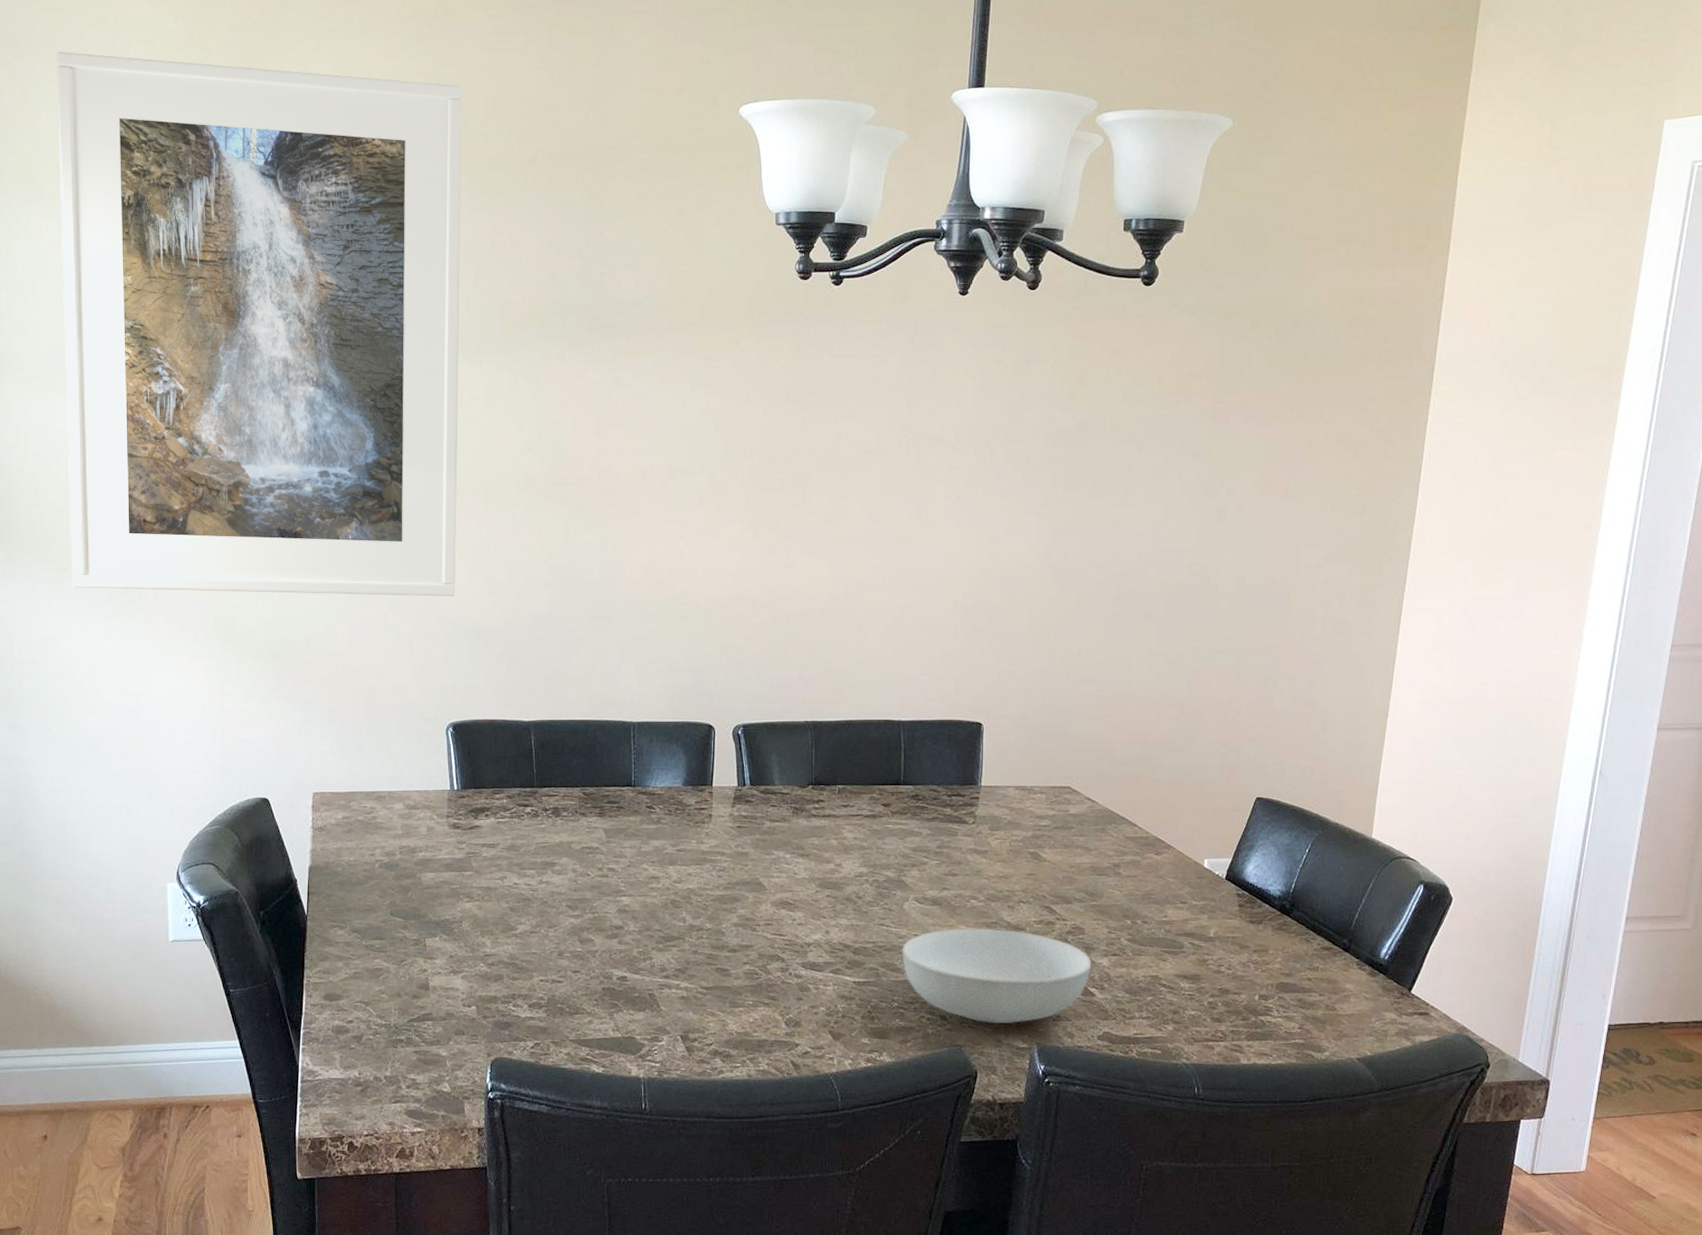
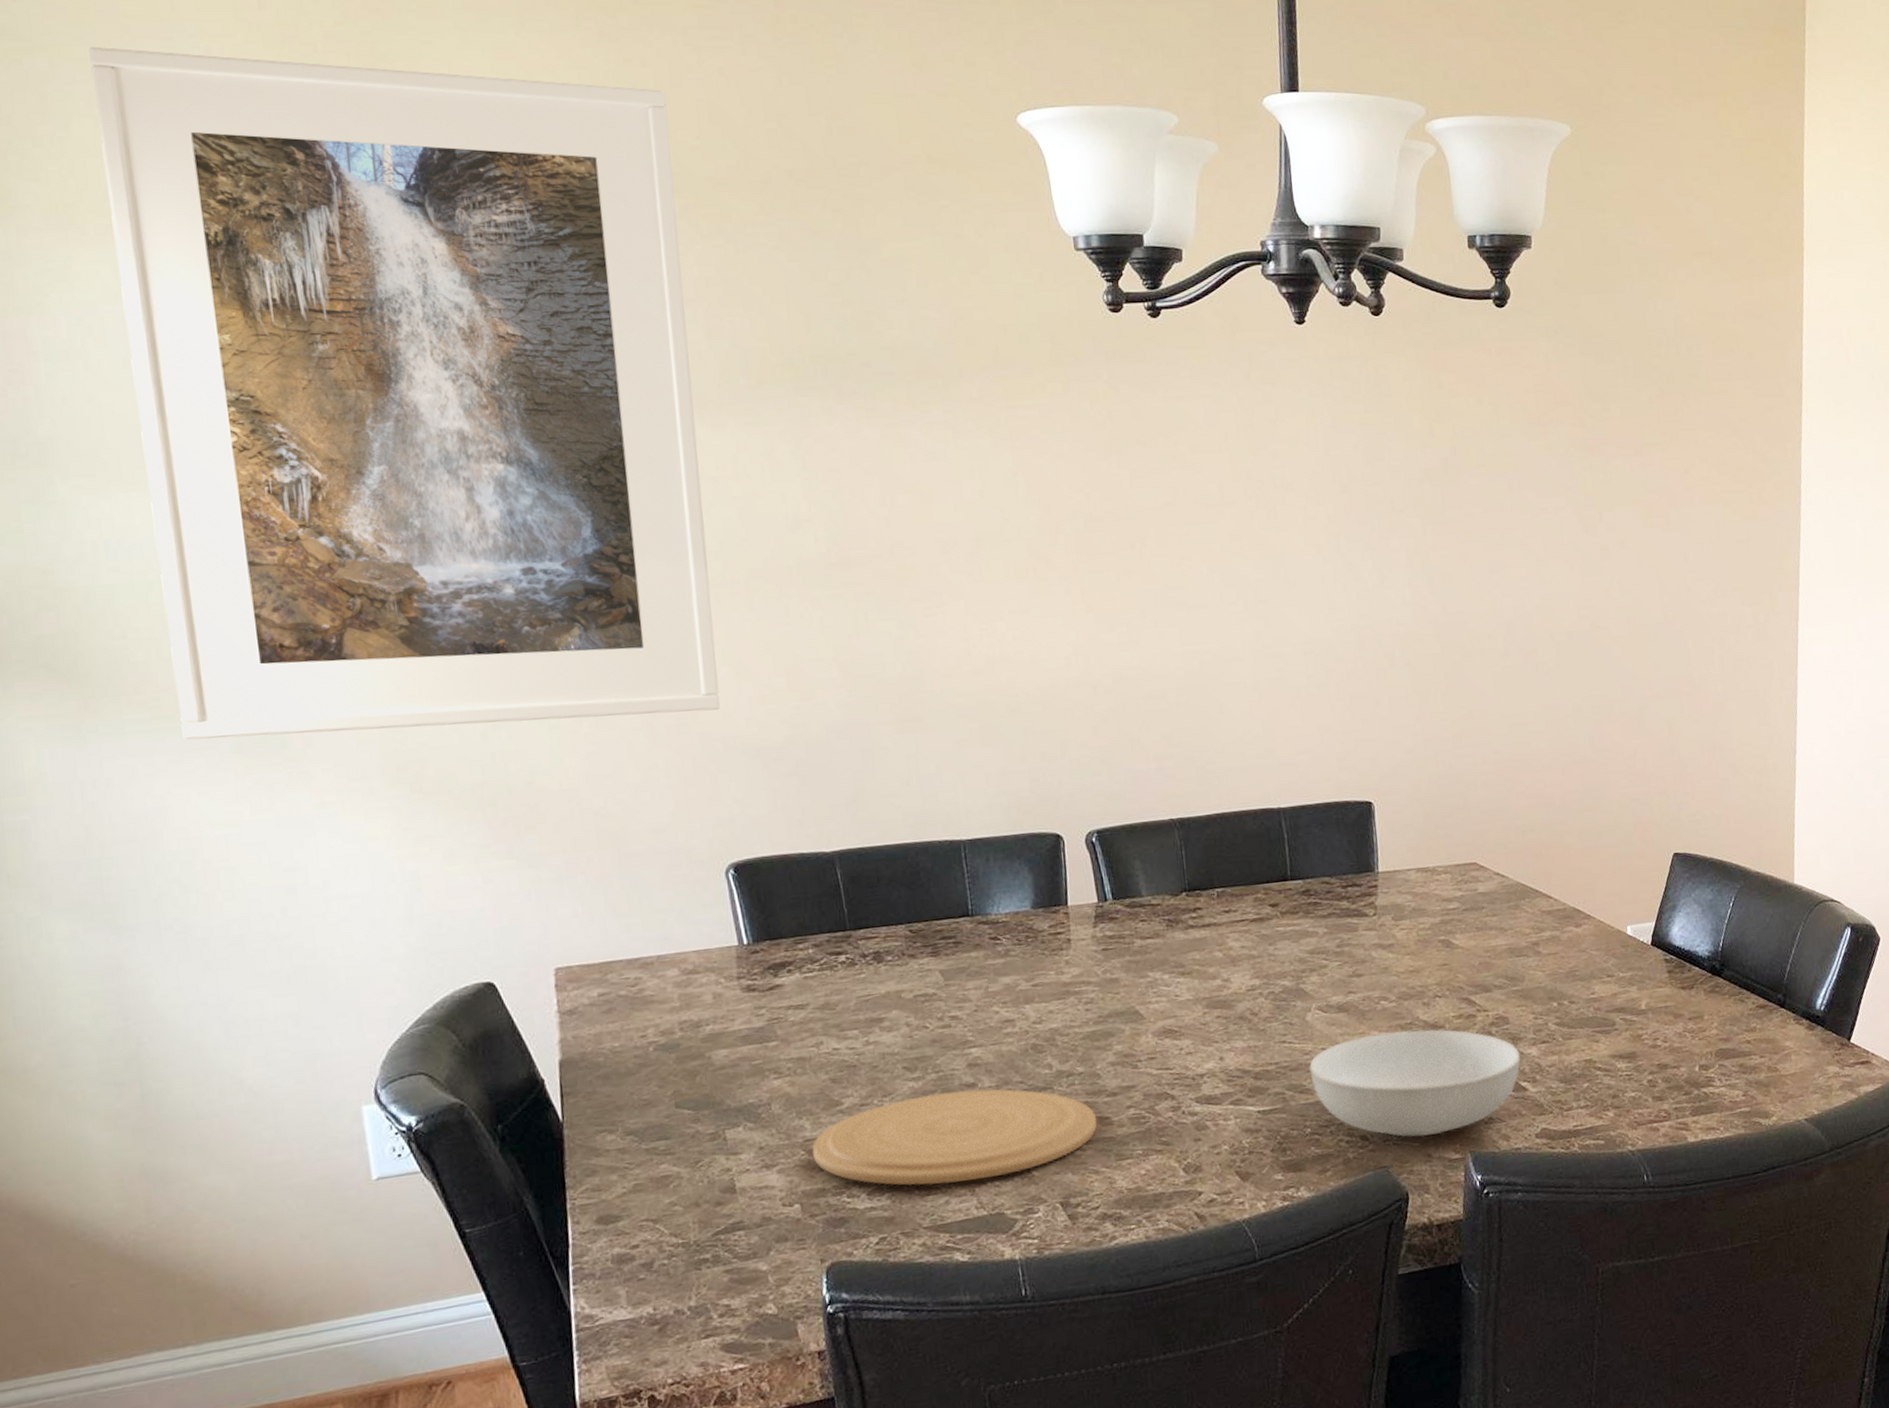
plate: none [489,931,718,1007] -> present [812,1088,1098,1186]

